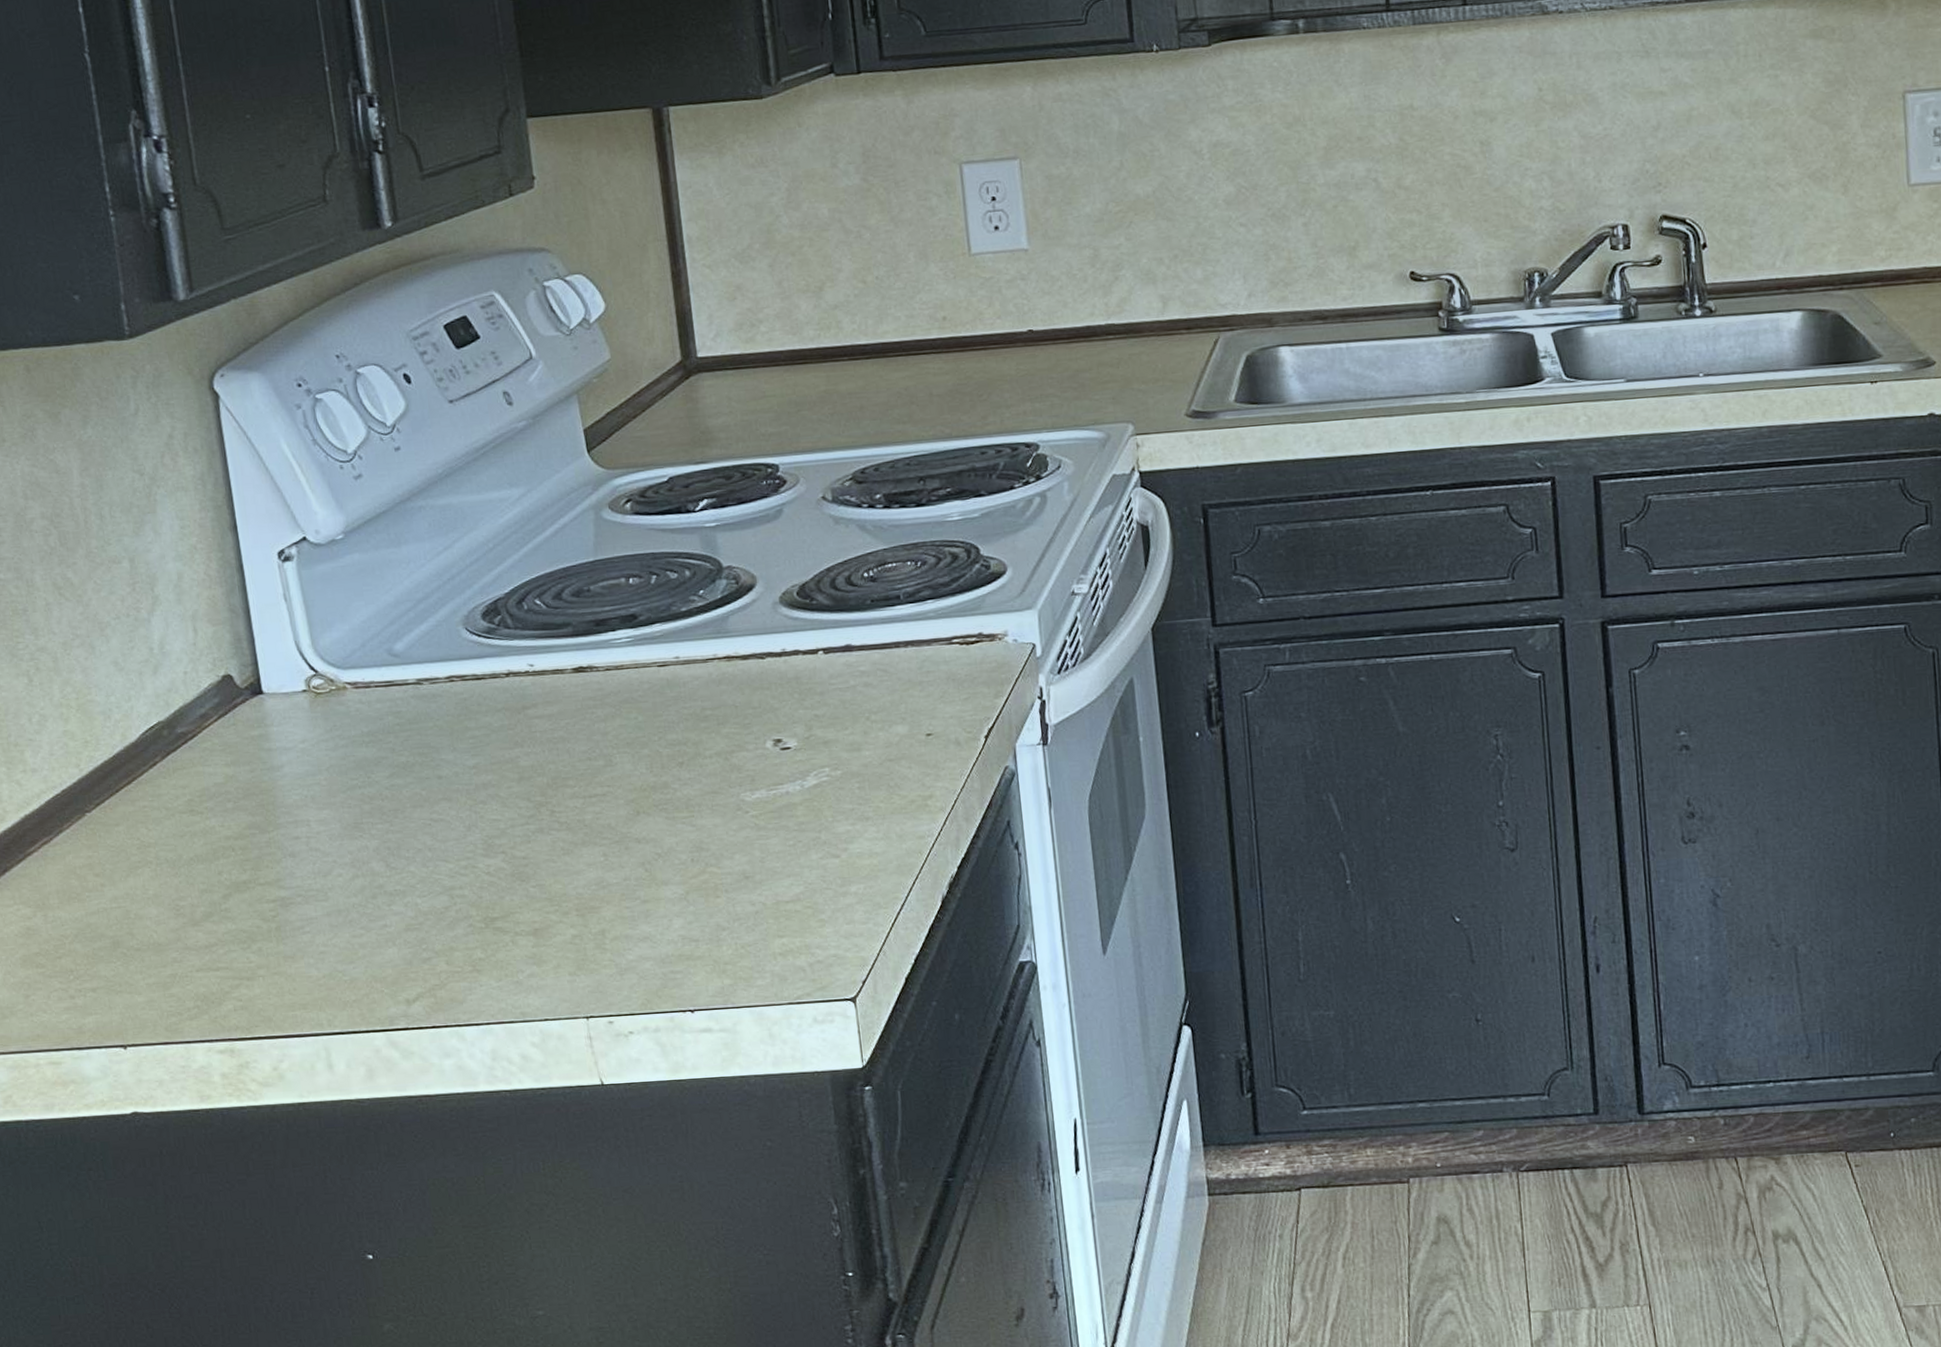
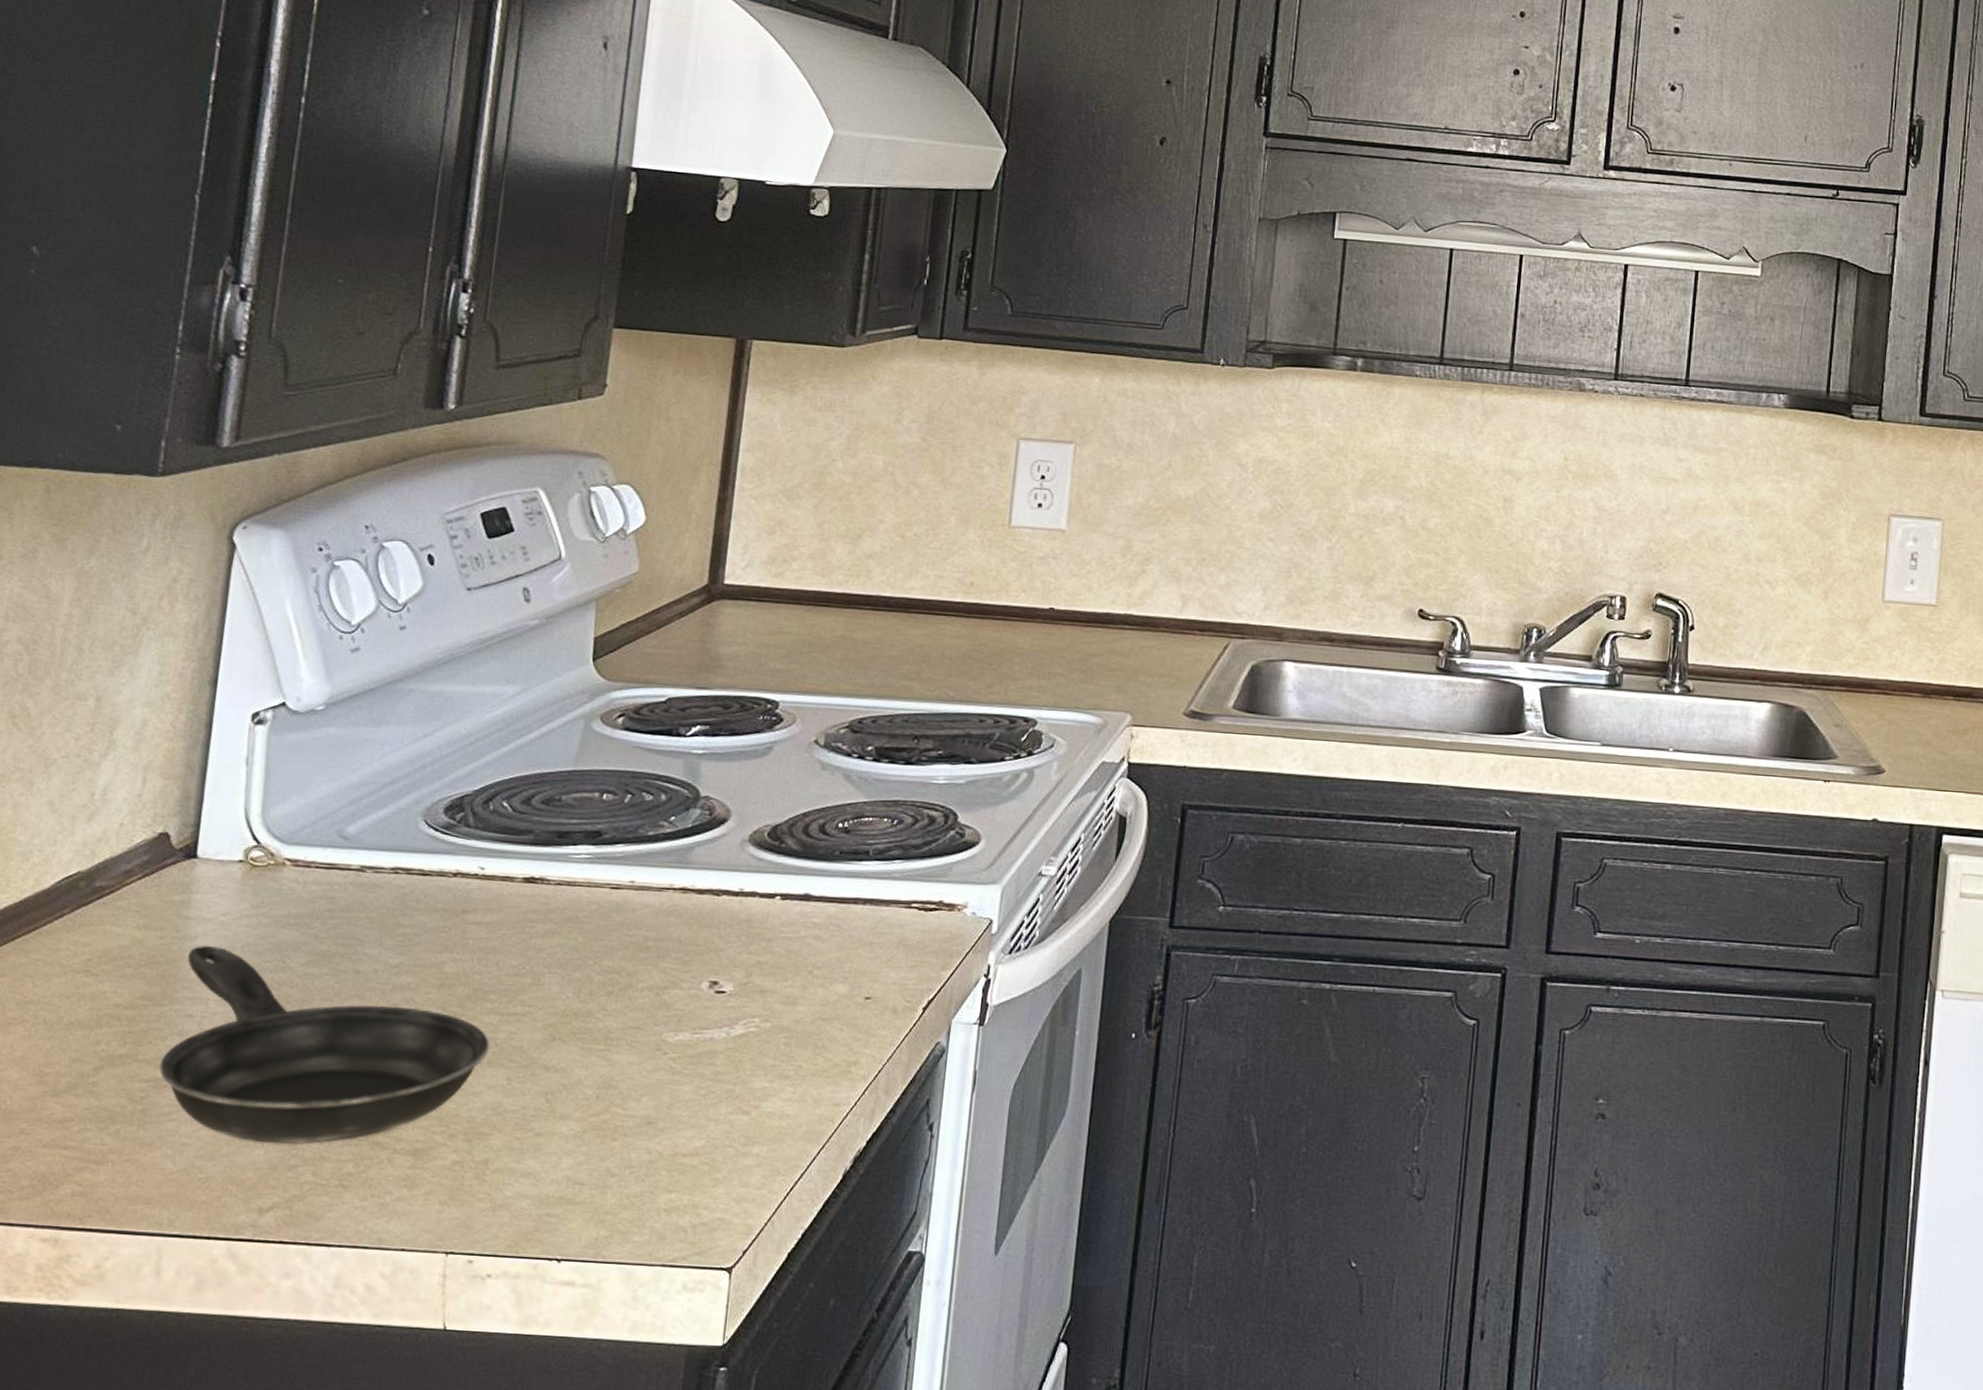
frying pan: none [279,771,581,942] -> present [159,945,490,1145]

